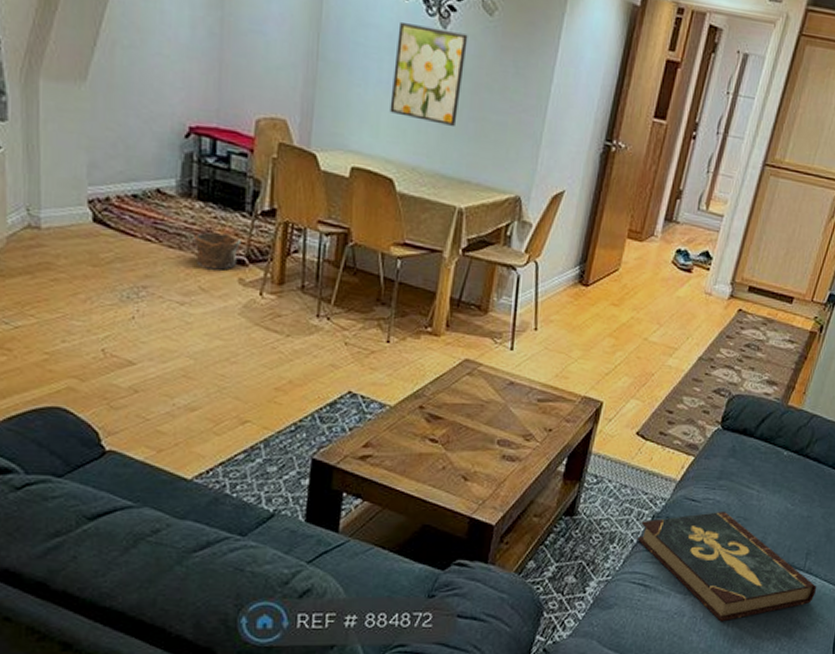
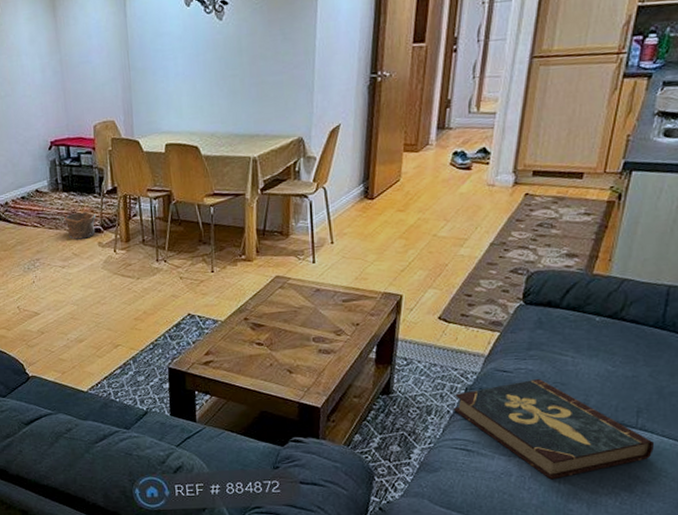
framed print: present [390,23,468,126] -> none [185,19,241,96]

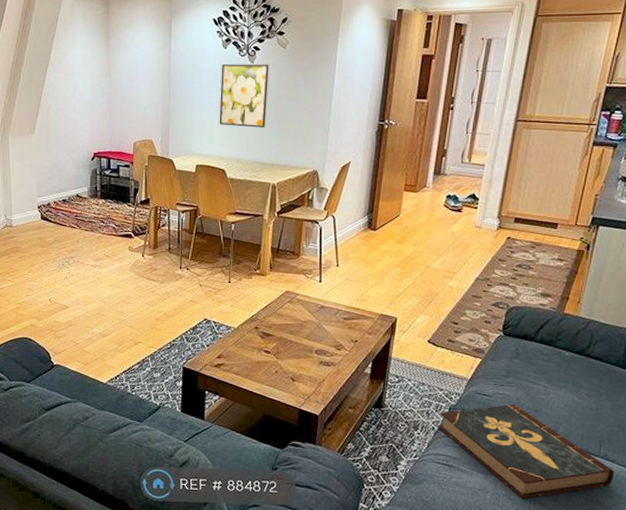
clay pot: present [64,211,97,240] -> none [100,217,129,242]
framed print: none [185,19,241,96] -> present [219,63,269,128]

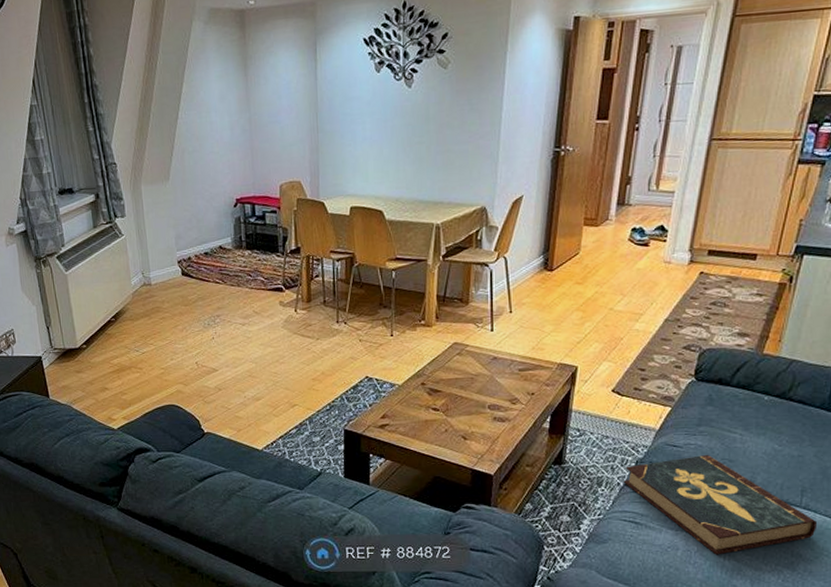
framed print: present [219,63,269,128] -> none [374,88,429,162]

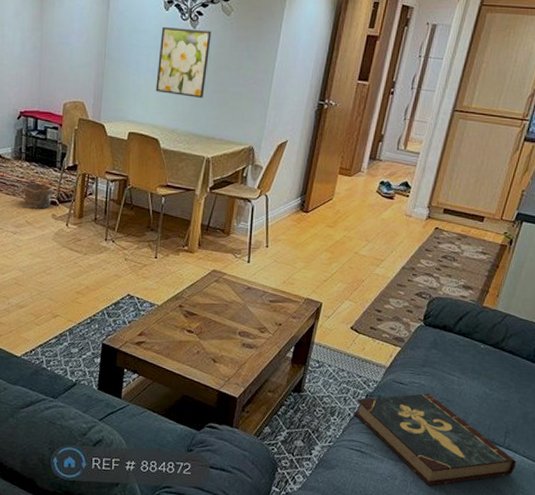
clay pot: none [247,269,279,298] -> present [23,182,54,209]
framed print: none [374,88,429,162] -> present [155,27,212,98]

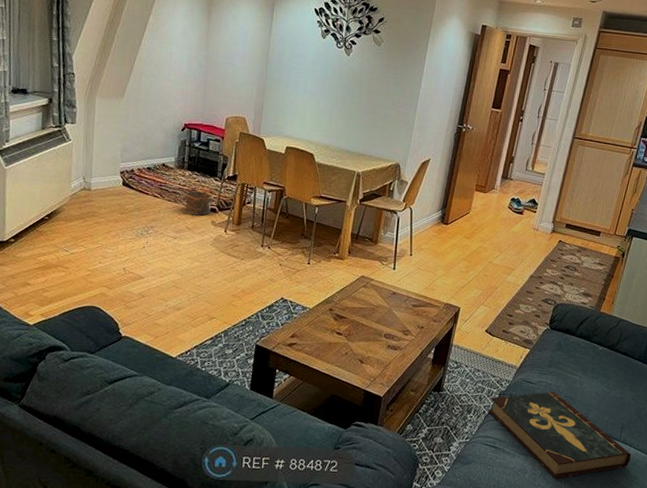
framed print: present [155,27,212,98] -> none [312,53,364,118]

